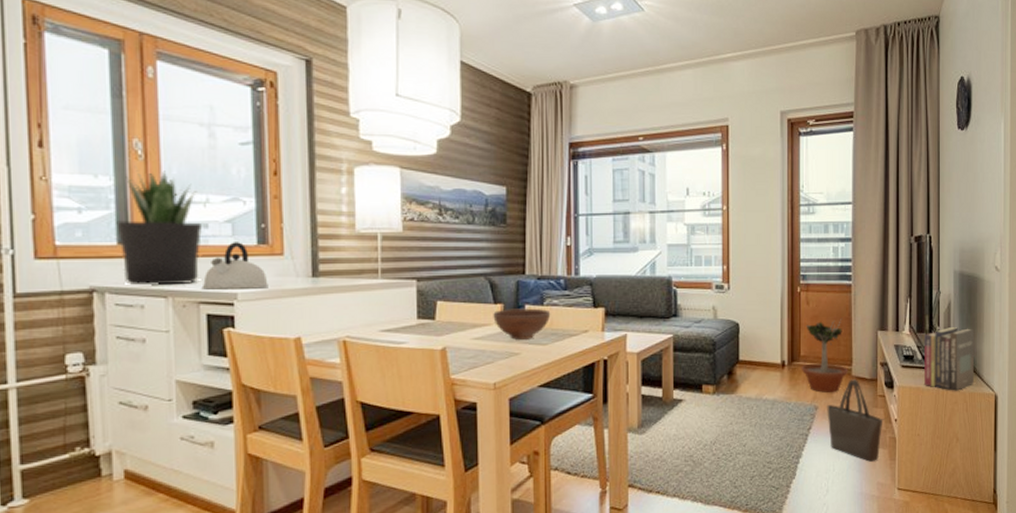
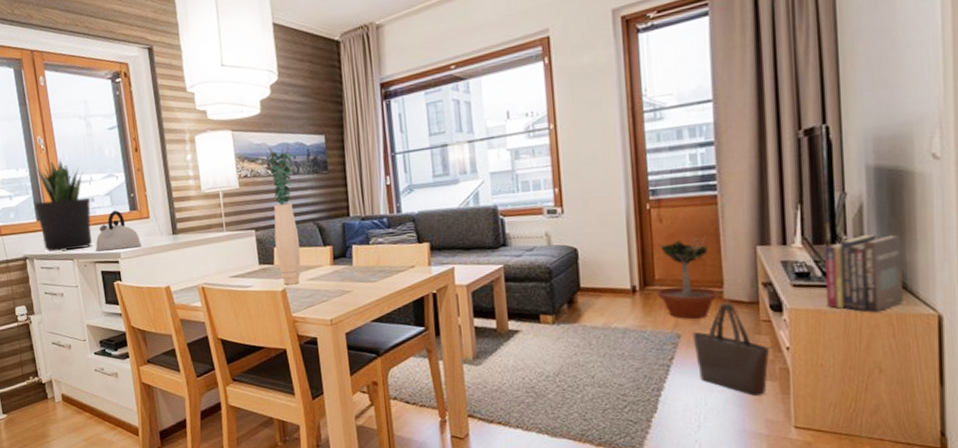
vase: none [439,191,468,343] -> present [267,147,301,285]
bowl: present [493,308,551,340] -> none [324,247,378,279]

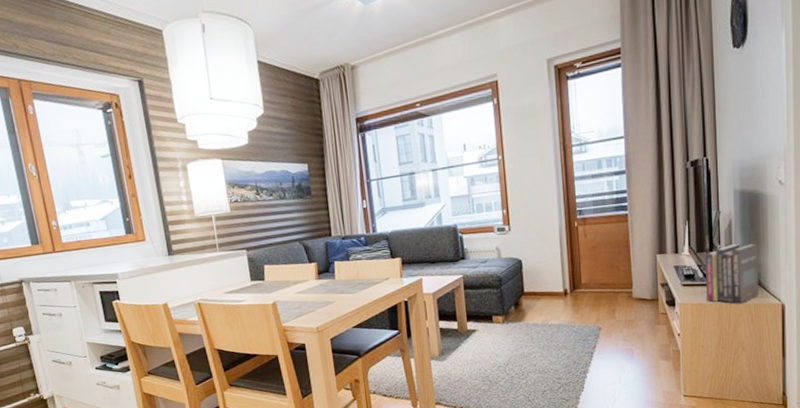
planter: present [34,158,92,252] -> none [28,184,89,275]
kettle: present [95,210,142,252] -> none [92,234,139,273]
vase: present [267,147,301,285] -> none [255,174,289,299]
potted tree: present [656,234,719,319] -> none [582,246,629,315]
shopping bag: present [692,303,772,396] -> none [610,300,668,373]

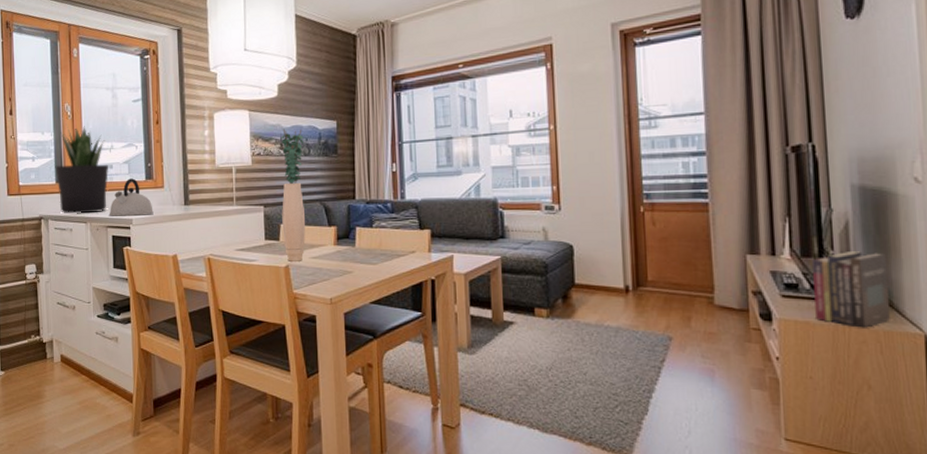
planter: none [28,184,89,275] -> present [55,123,108,214]
kettle: none [92,234,139,273] -> present [109,178,154,217]
vase: none [255,174,289,299] -> present [280,128,306,261]

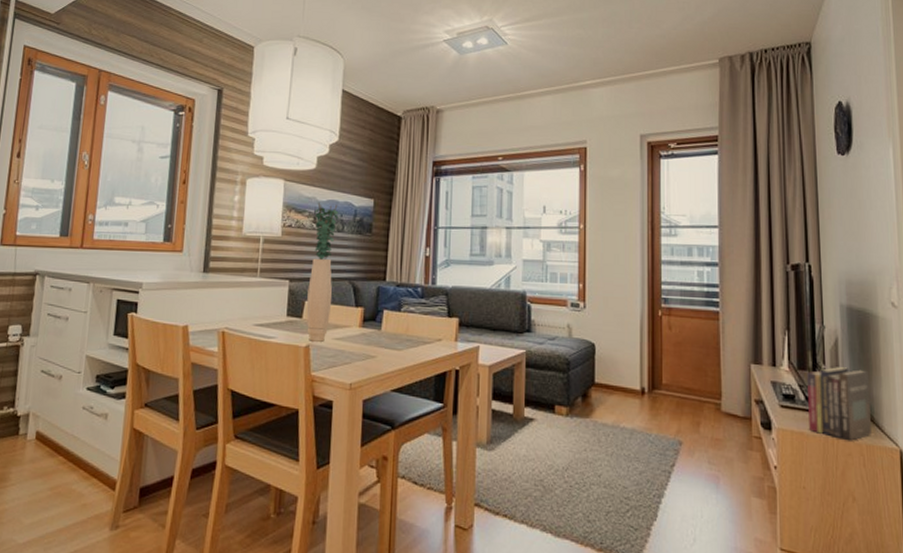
planter: present [55,123,108,214] -> none [60,173,123,273]
kettle: present [109,178,154,217] -> none [116,239,168,281]

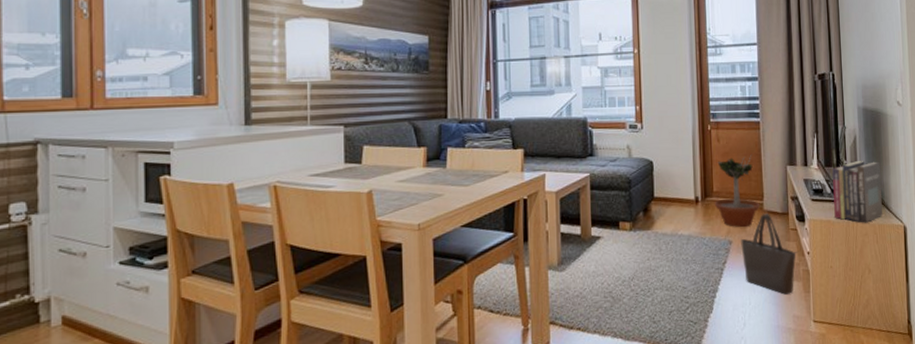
vase: present [306,202,339,342] -> none [365,41,393,186]
potted tree: none [663,347,718,428] -> present [714,154,760,227]
shopping bag: none [693,415,762,512] -> present [741,213,797,295]

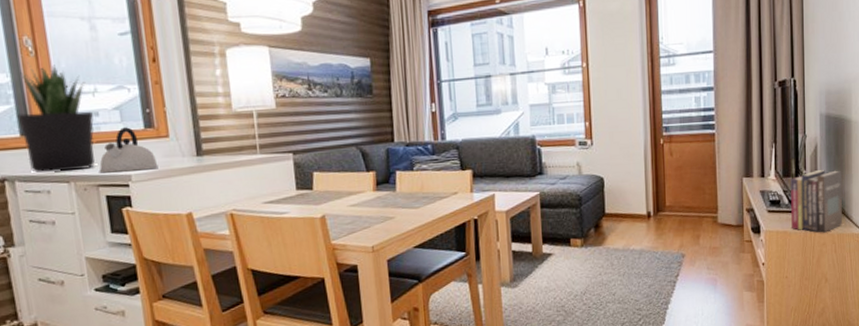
planter: none [61,24,141,137] -> present [17,62,95,173]
kettle: none [140,93,203,140] -> present [99,127,158,174]
potted tree: present [714,154,760,227] -> none [666,167,715,241]
shopping bag: present [741,213,797,295] -> none [694,226,752,305]

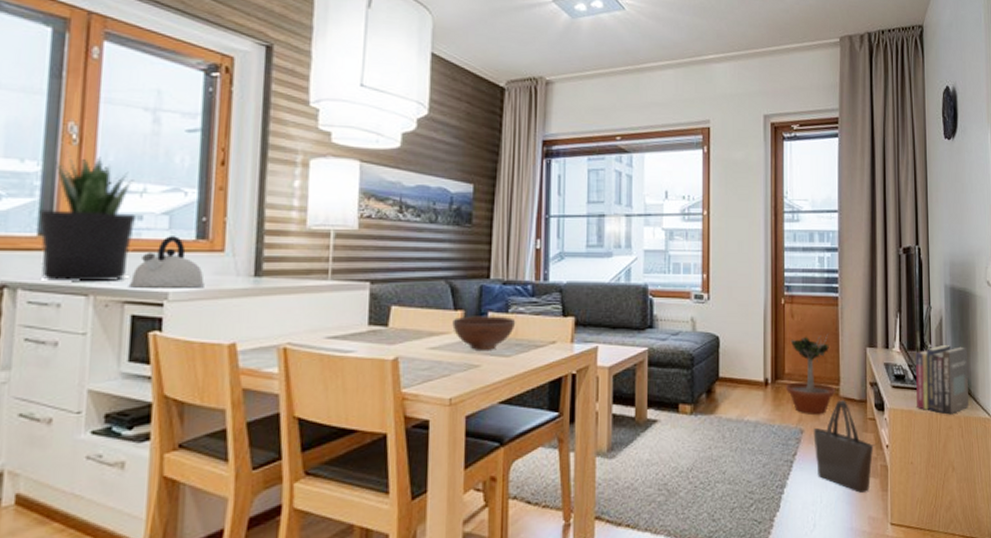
bowl: none [366,174,421,205] -> present [452,316,516,350]
potted tree: none [666,167,715,241] -> present [785,333,836,414]
shopping bag: none [694,226,752,305] -> present [813,400,875,493]

